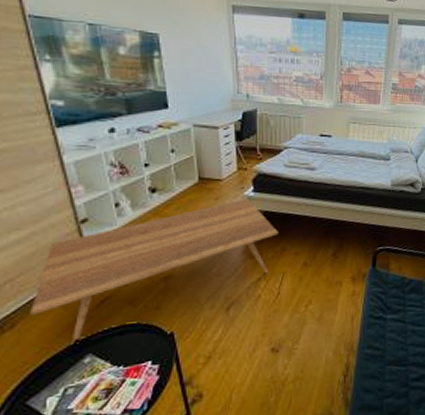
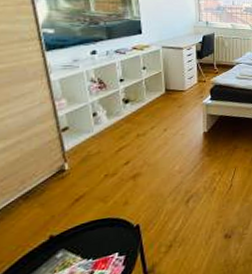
coffee table: present [30,198,278,344] -> none [10,105,231,241]

